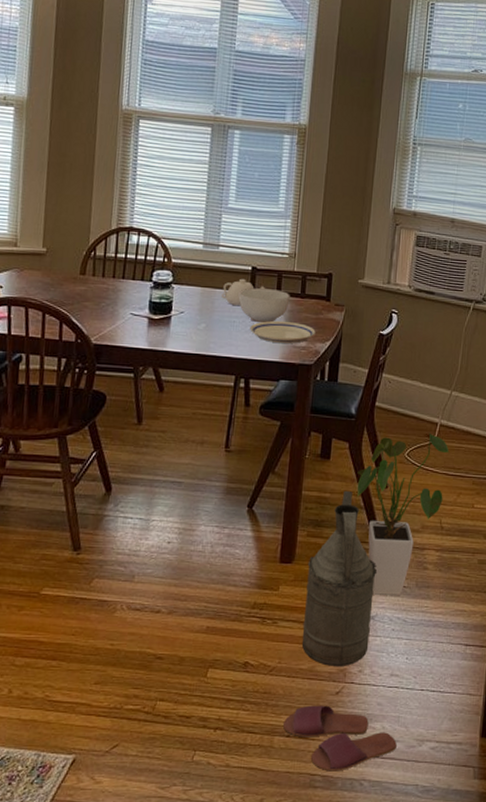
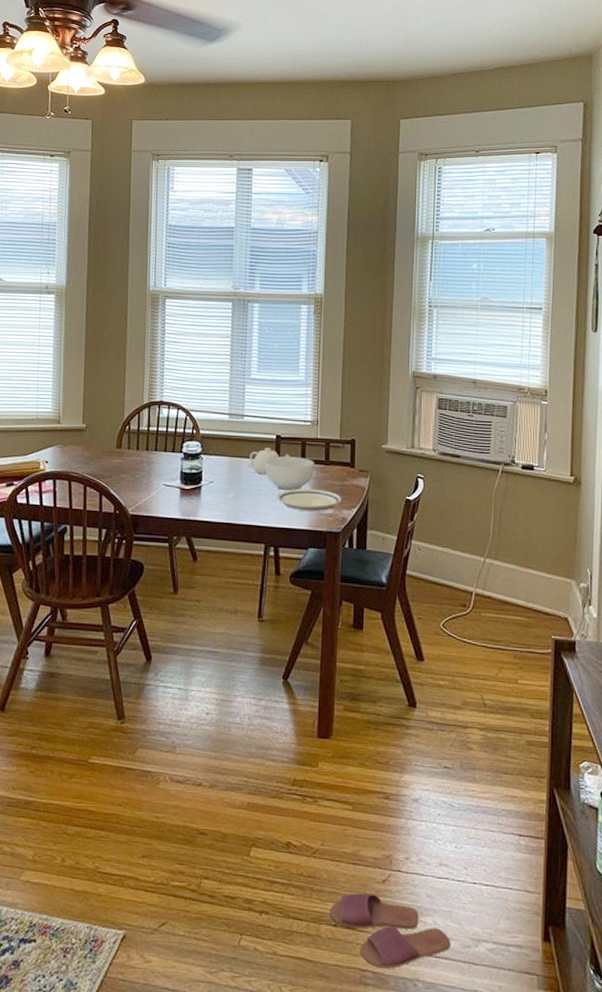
watering can: present [301,490,378,666] -> none [344,662,419,852]
house plant: present [356,431,450,595] -> none [392,601,487,777]

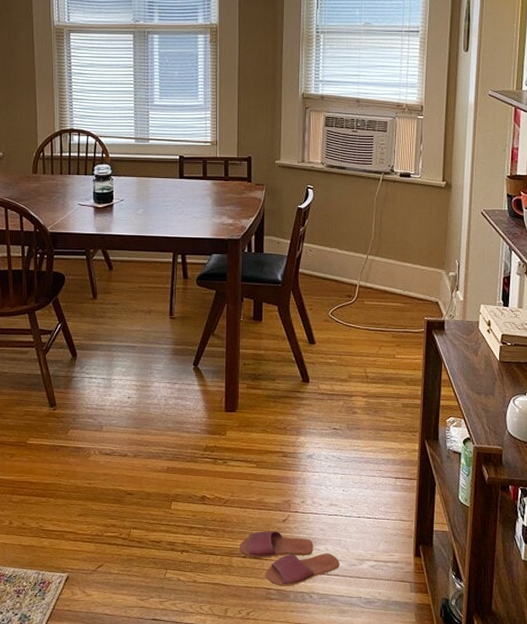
teapot: present [248,447,291,475] -> none [155,167,193,192]
bowl: present [265,456,315,490] -> none [171,174,215,204]
plate: present [277,488,342,512] -> none [182,202,240,222]

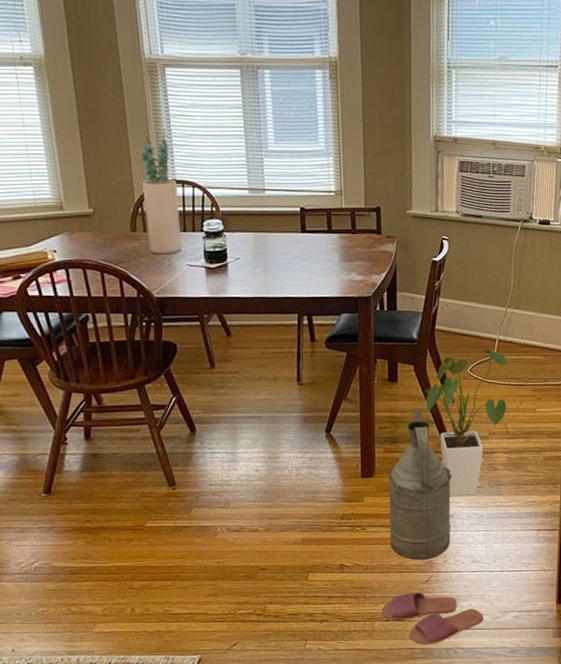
vase: none [44,85,75,195] -> present [141,129,182,255]
watering can: none [249,347,312,498] -> present [387,408,452,560]
house plant: none [288,292,369,437] -> present [425,347,509,496]

